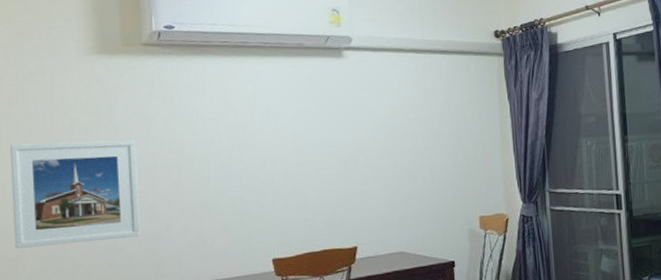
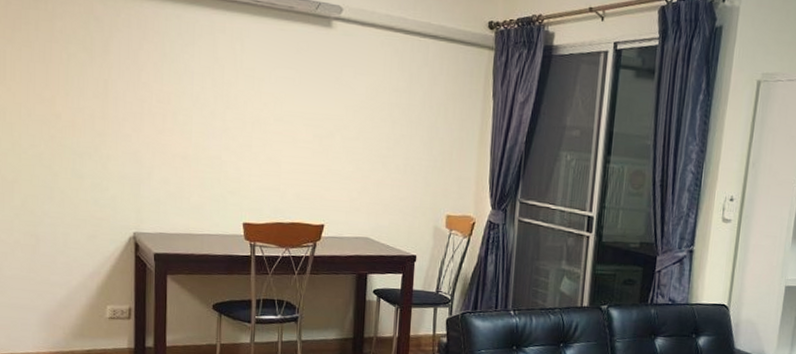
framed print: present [10,140,141,248] -> none [12,70,127,180]

